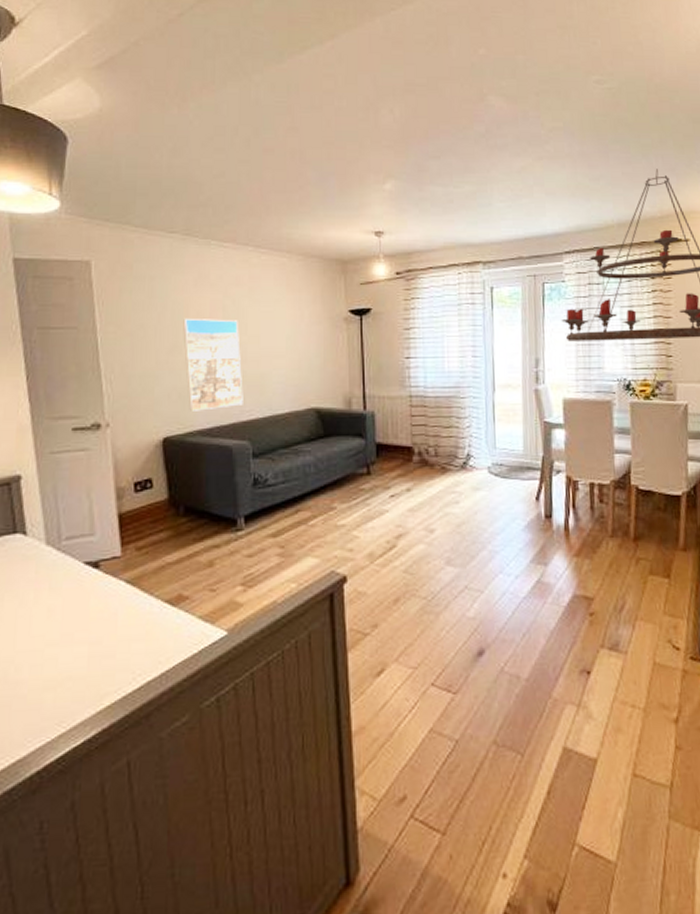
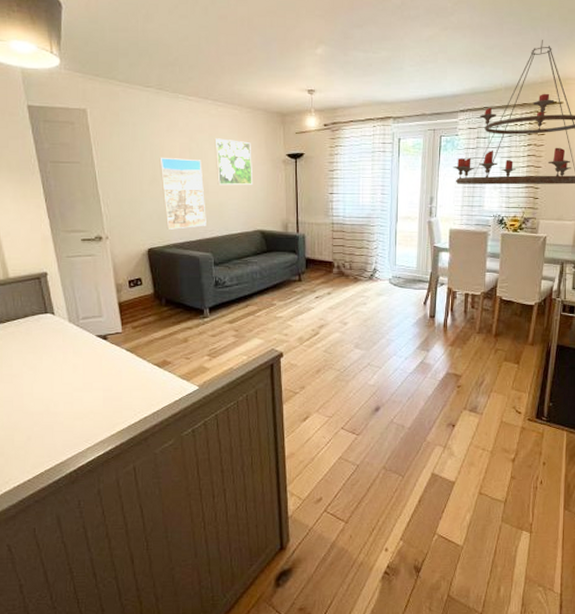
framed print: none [256,293,305,352] -> present [215,138,252,186]

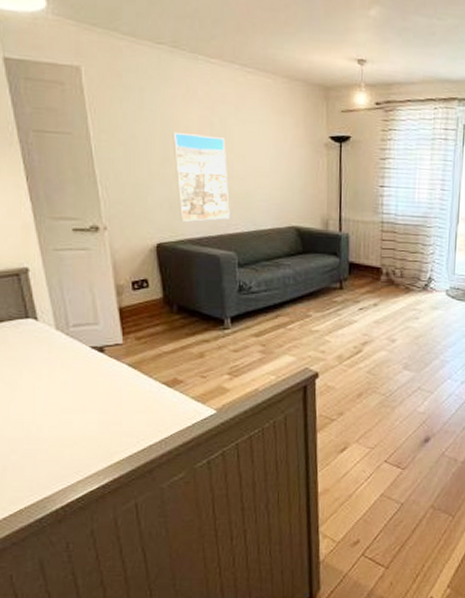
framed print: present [215,138,252,186] -> none [242,112,288,172]

